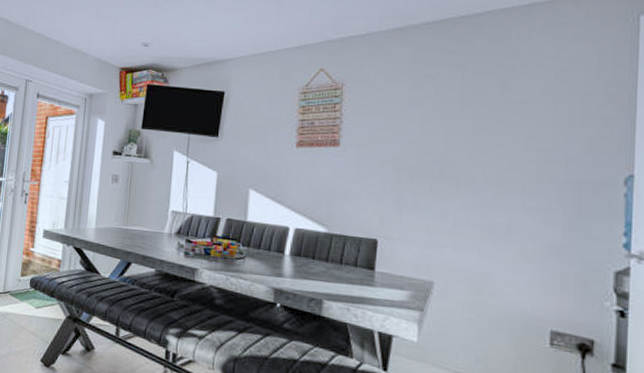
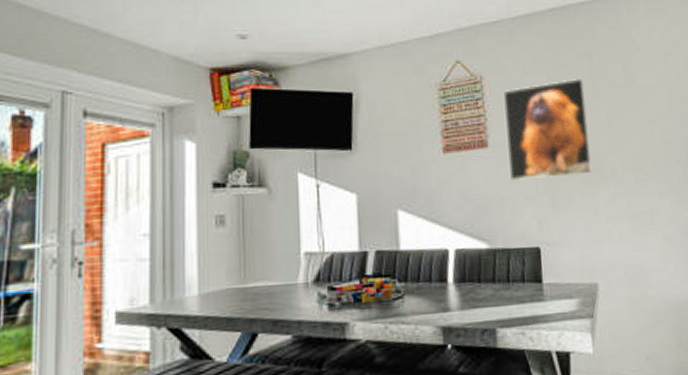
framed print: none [357,90,451,182] -> present [503,79,593,182]

